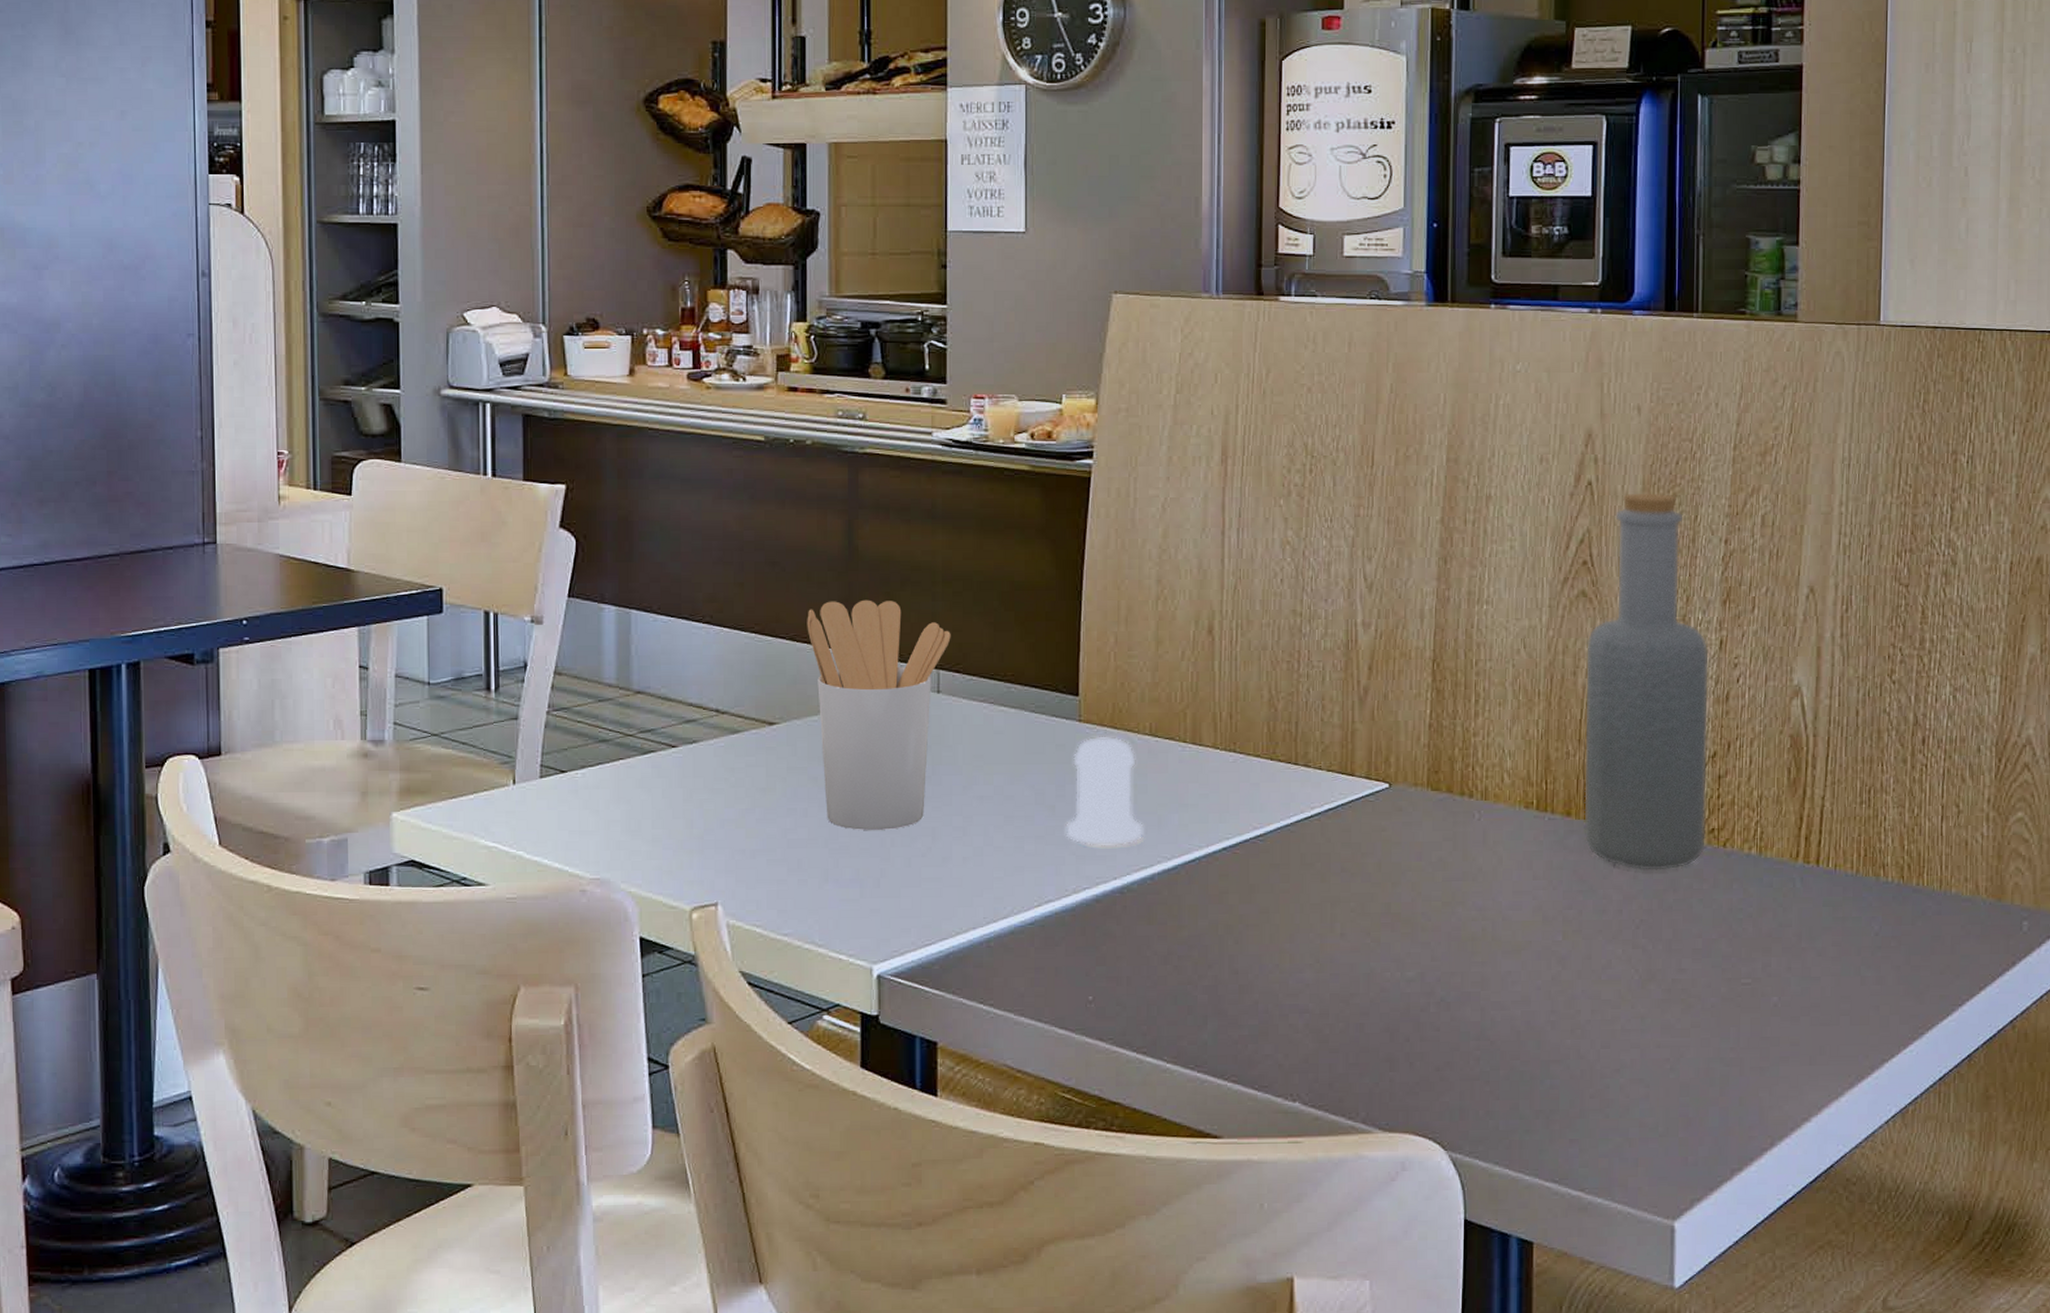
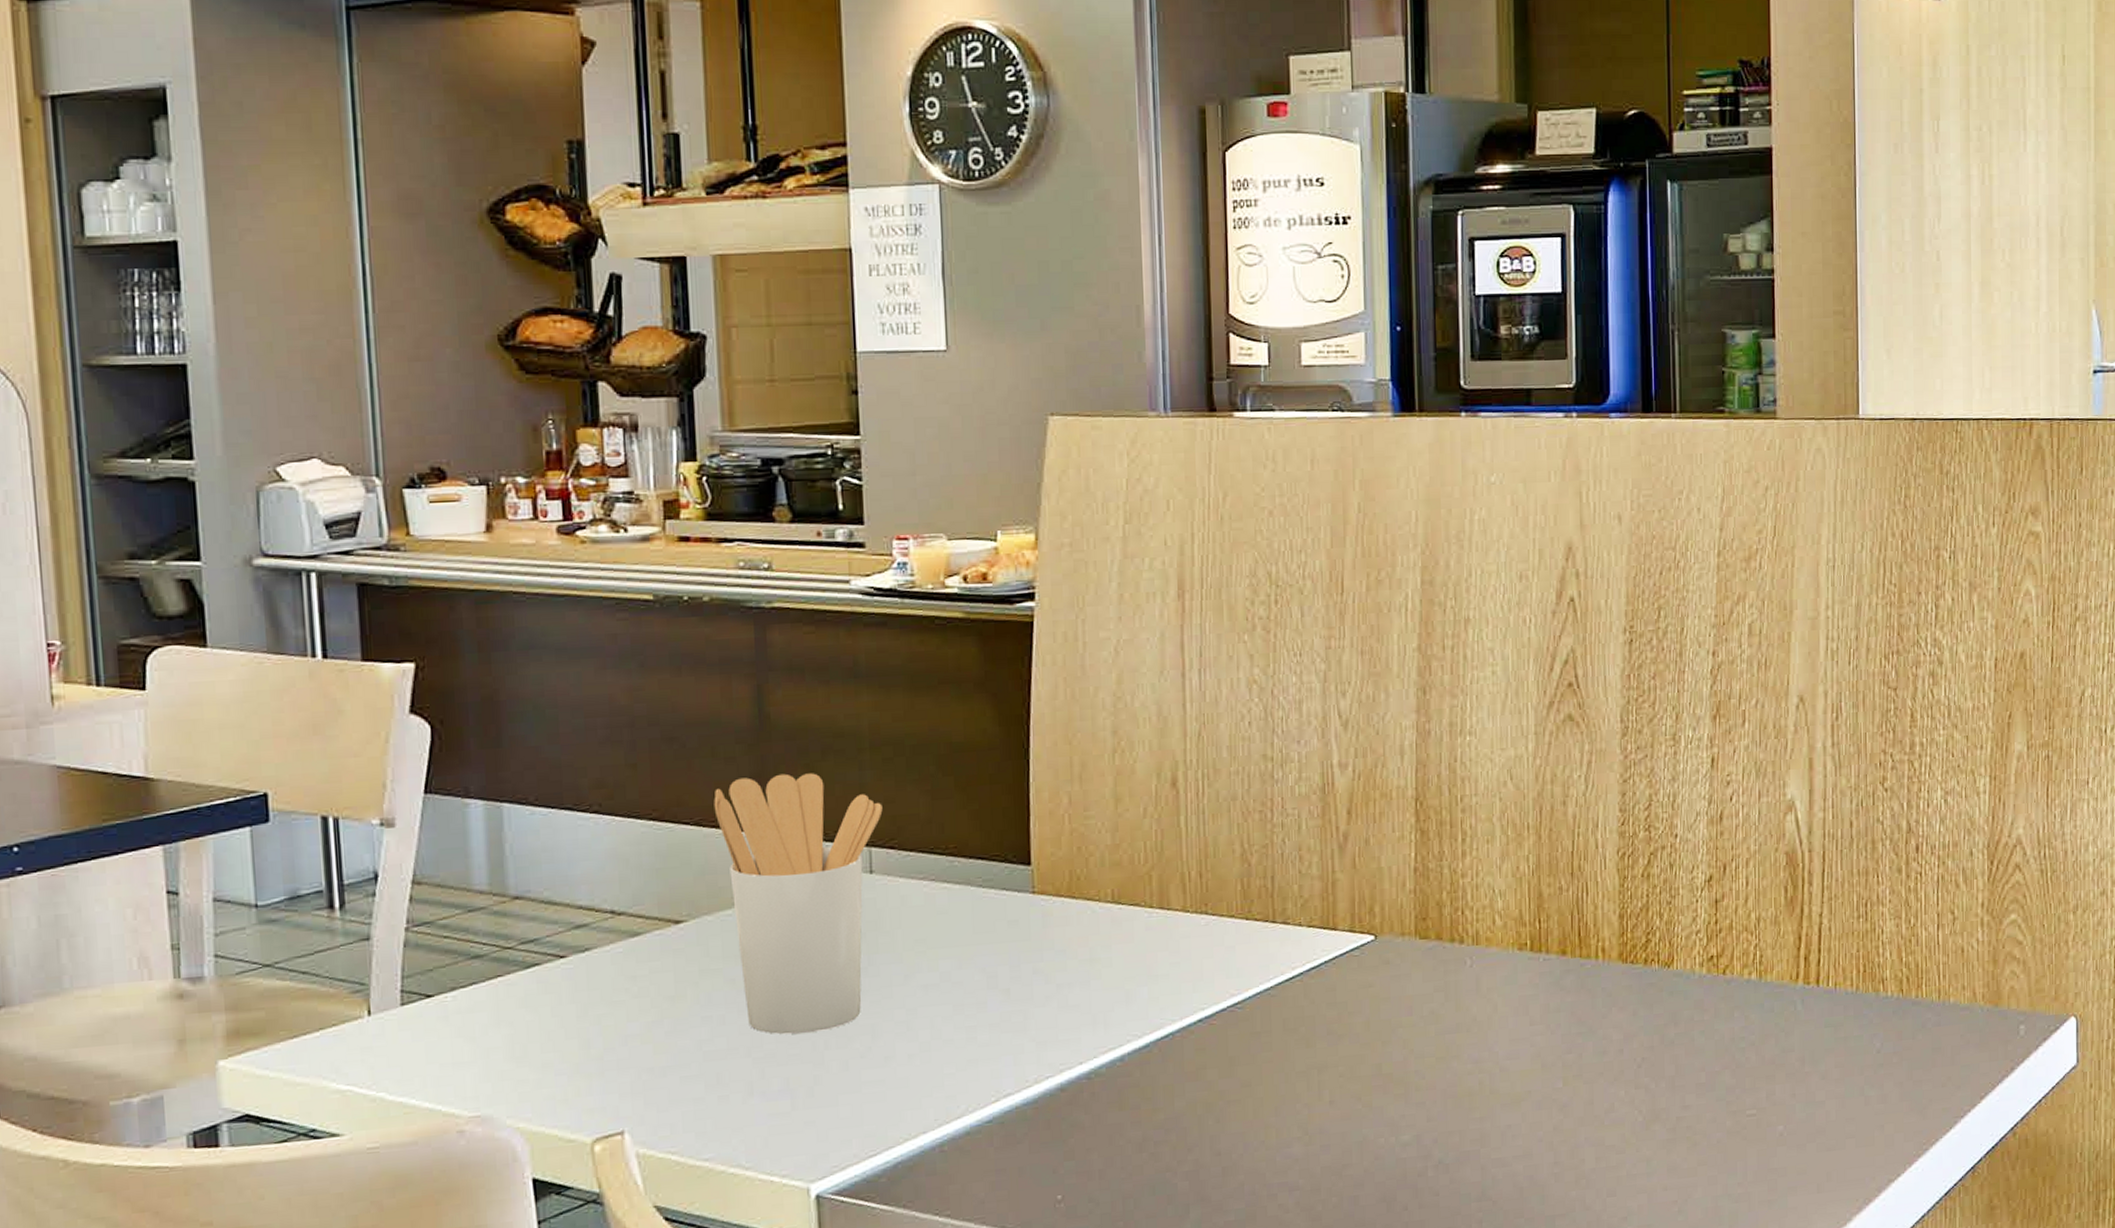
salt shaker: present [1064,736,1145,846] -> none [1021,907,1112,1030]
bottle: present [1584,491,1710,872] -> none [1574,605,1706,1006]

